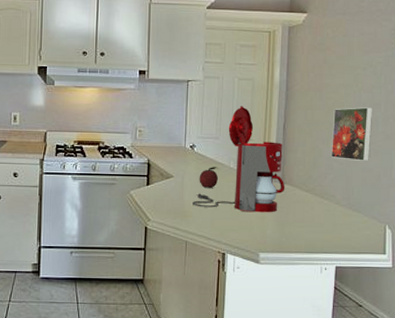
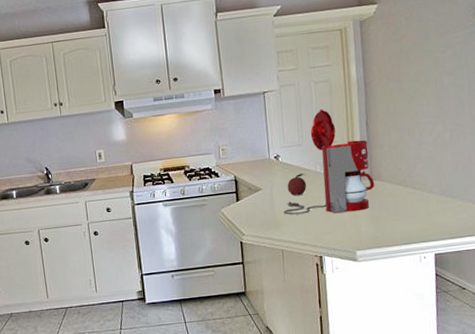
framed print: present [330,107,373,162] -> none [416,90,459,147]

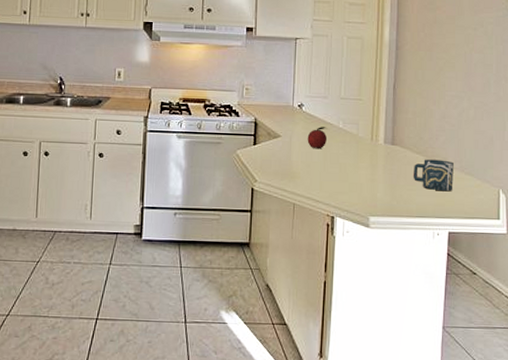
coffee maker: present [284,109,375,215] -> none [301,65,396,175]
cup: none [394,186,436,217] -> present [414,159,454,192]

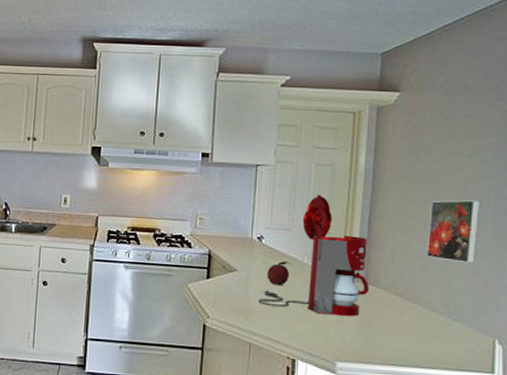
coffee maker: none [301,65,396,175] -> present [259,195,370,317]
cup: present [414,159,454,192] -> none [390,301,439,339]
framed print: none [442,68,485,124] -> present [426,200,481,264]

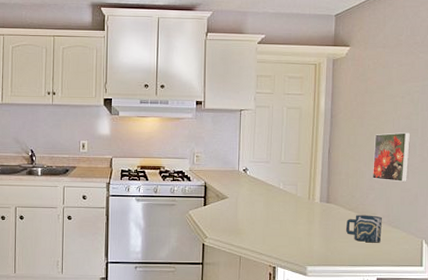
coffee maker: present [259,195,370,317] -> none [246,132,331,230]
fruit: present [267,261,291,286] -> none [251,188,270,208]
cup: none [390,301,439,339] -> present [346,215,382,243]

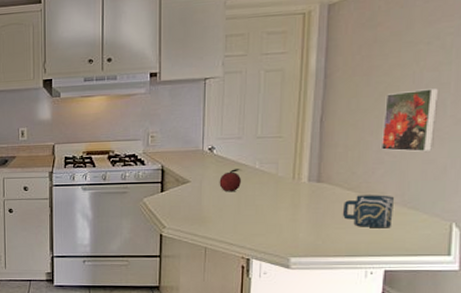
fruit: none [251,188,270,208] -> present [219,169,242,192]

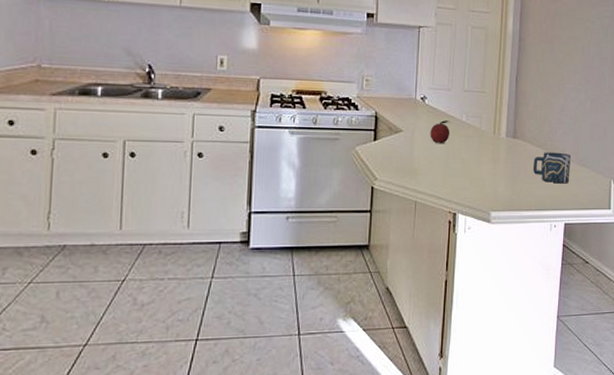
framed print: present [380,88,440,153] -> none [561,60,601,117]

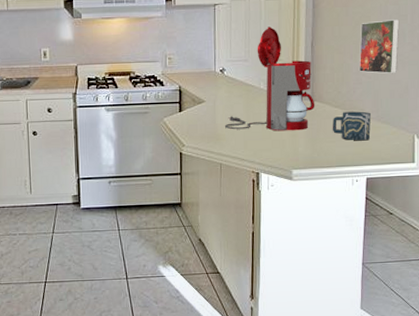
coffee maker: none [423,56,517,169] -> present [225,26,315,131]
fruit: present [430,120,451,144] -> none [230,89,250,111]
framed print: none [561,60,601,117] -> present [359,19,400,74]

